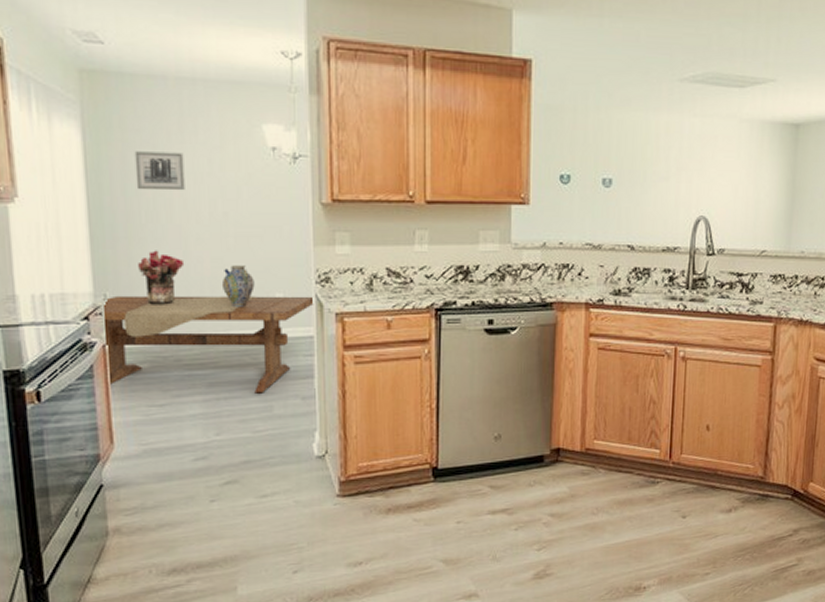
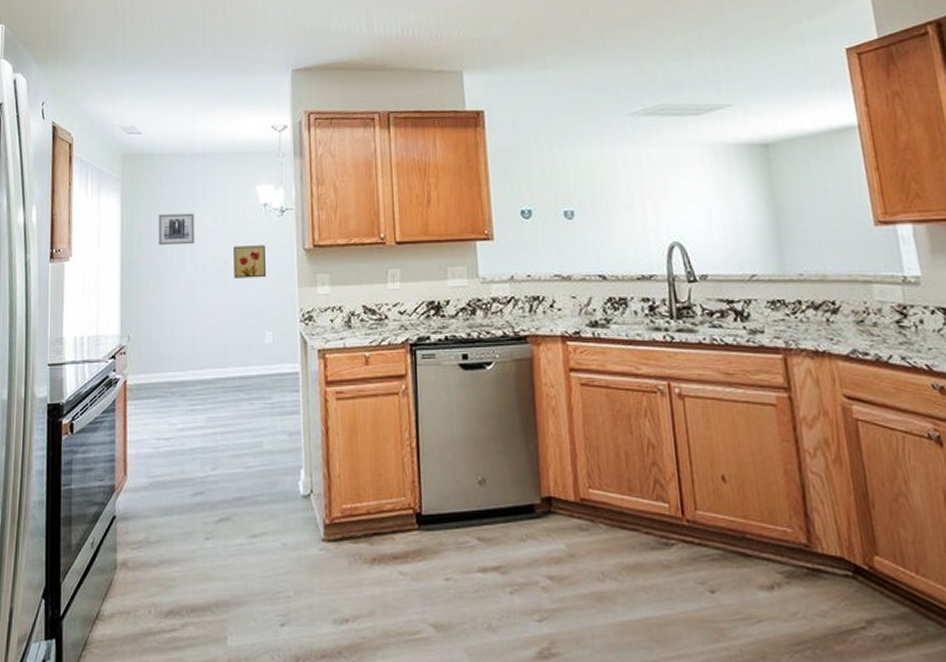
dining table: present [102,295,314,394] -> none [126,334,299,429]
bouquet: present [138,250,185,305] -> none [156,296,192,345]
ceramic jug: present [221,265,255,307] -> none [221,307,248,345]
wall art: none [235,195,276,234] -> present [234,245,267,279]

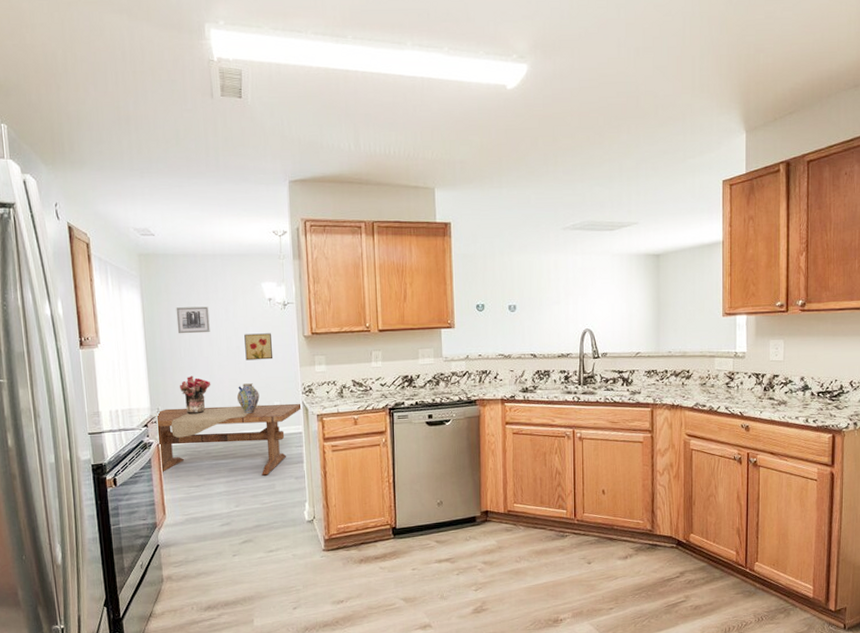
dining table: none [126,334,299,429] -> present [156,403,302,476]
bouquet: none [156,296,192,345] -> present [180,375,211,415]
ceramic jug: none [221,307,248,345] -> present [236,383,260,413]

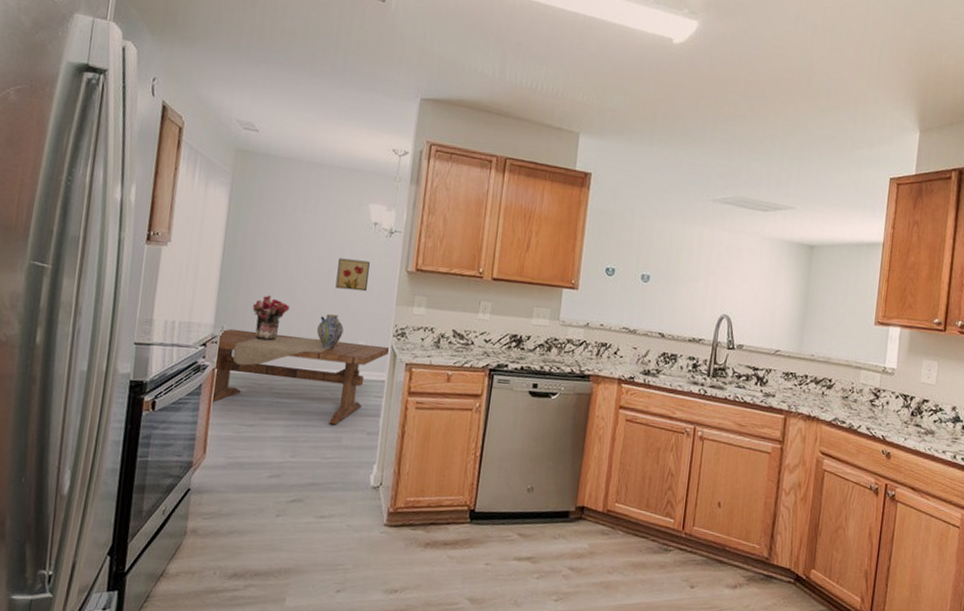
wall art: present [176,306,210,334] -> none [263,215,305,250]

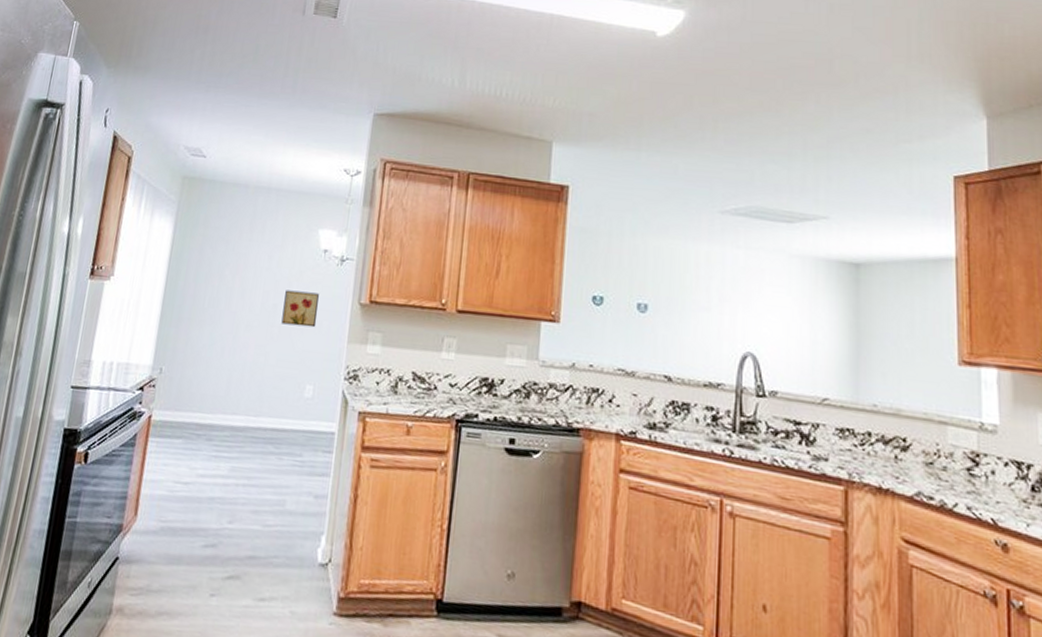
dining table: present [211,328,389,425] -> none [145,370,340,486]
bouquet: present [252,295,291,341] -> none [193,332,233,385]
ceramic jug: present [316,314,344,350] -> none [260,353,290,395]

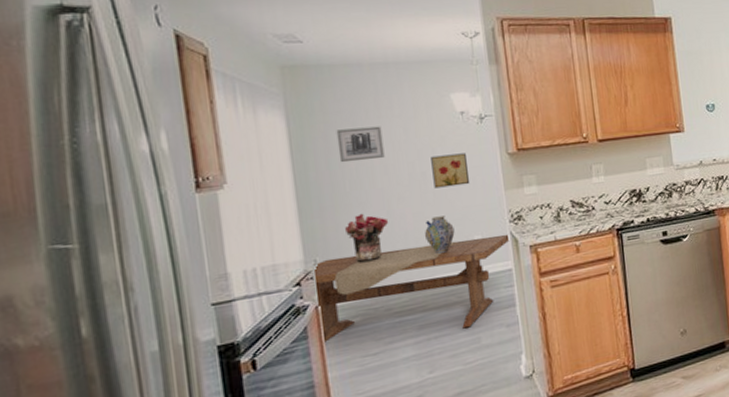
dining table: none [145,370,340,486] -> present [312,234,510,344]
bouquet: none [193,332,233,385] -> present [345,213,389,263]
wall art: none [206,245,250,282] -> present [336,126,385,163]
ceramic jug: none [260,353,290,395] -> present [424,216,455,254]

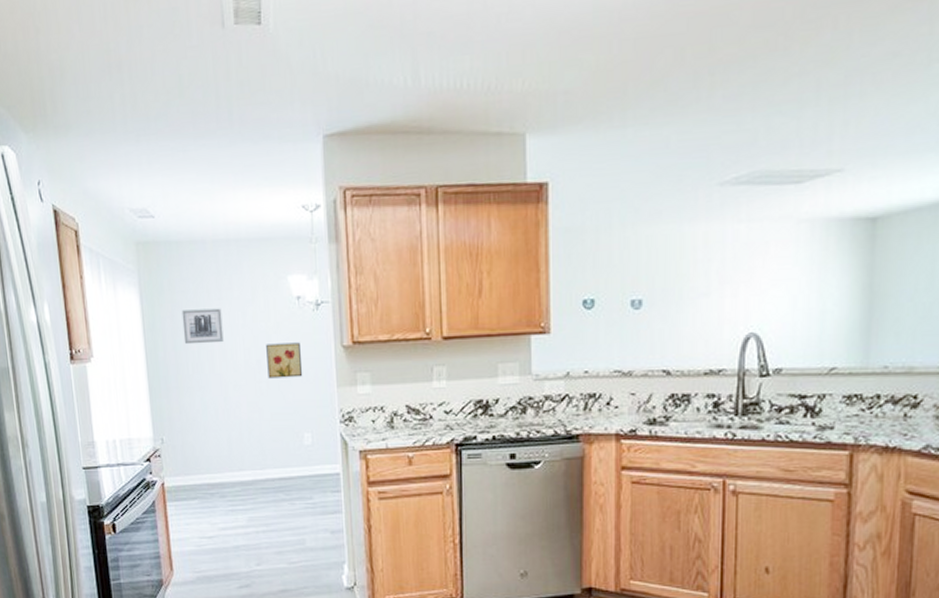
dining table: present [312,234,510,344] -> none [160,435,339,527]
bouquet: present [345,213,389,263] -> none [188,397,226,447]
ceramic jug: present [424,216,455,254] -> none [257,408,286,447]

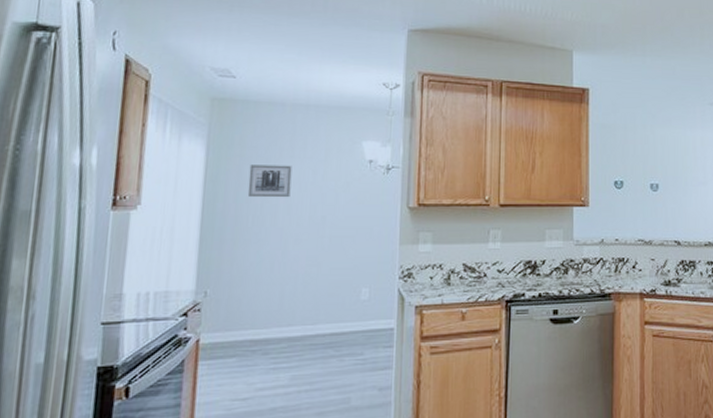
wall art: present [266,342,303,379] -> none [331,201,368,234]

